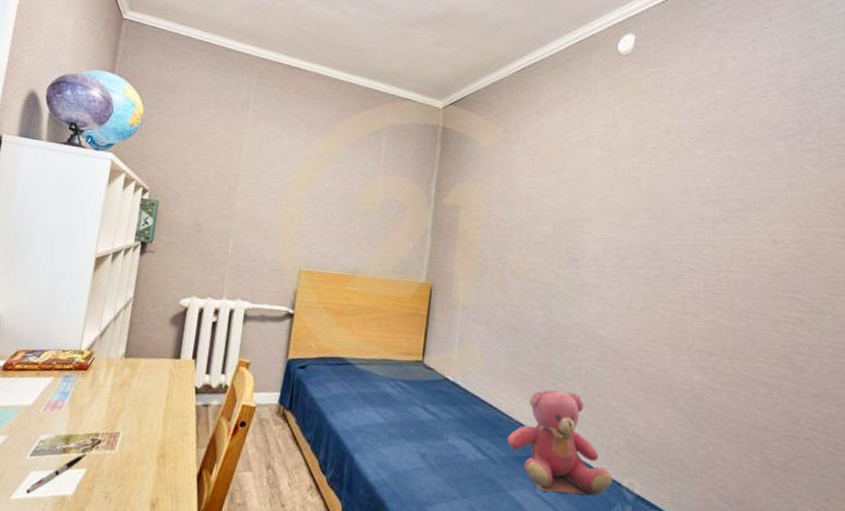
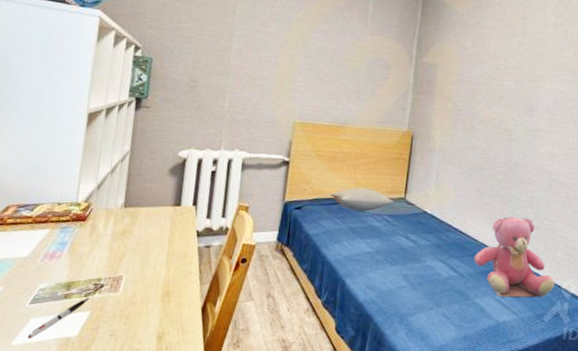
pillow: none [337,346,410,375] -> present [329,187,394,212]

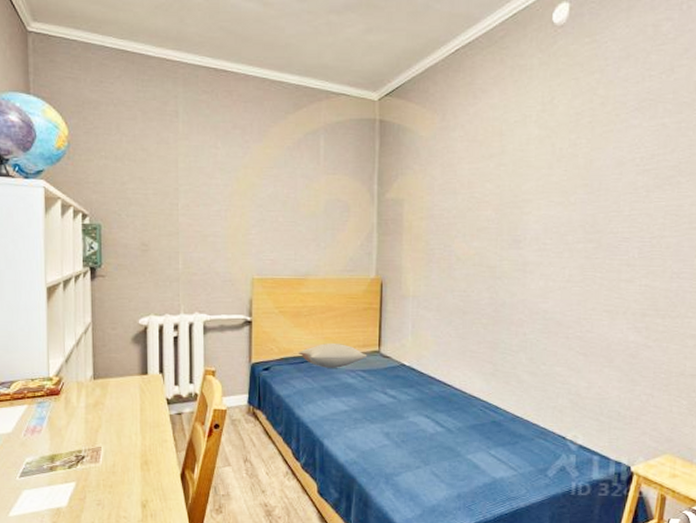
pen: present [28,298,90,340] -> none [22,469,74,511]
teddy bear: present [473,216,555,298] -> none [462,363,558,452]

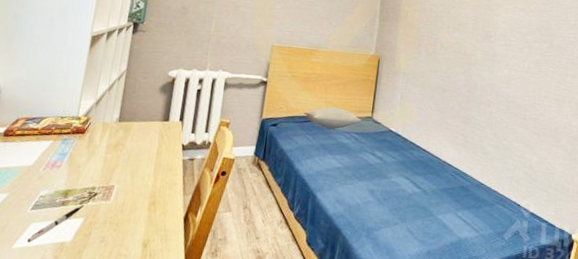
pen: none [22,469,74,511] -> present [27,205,85,244]

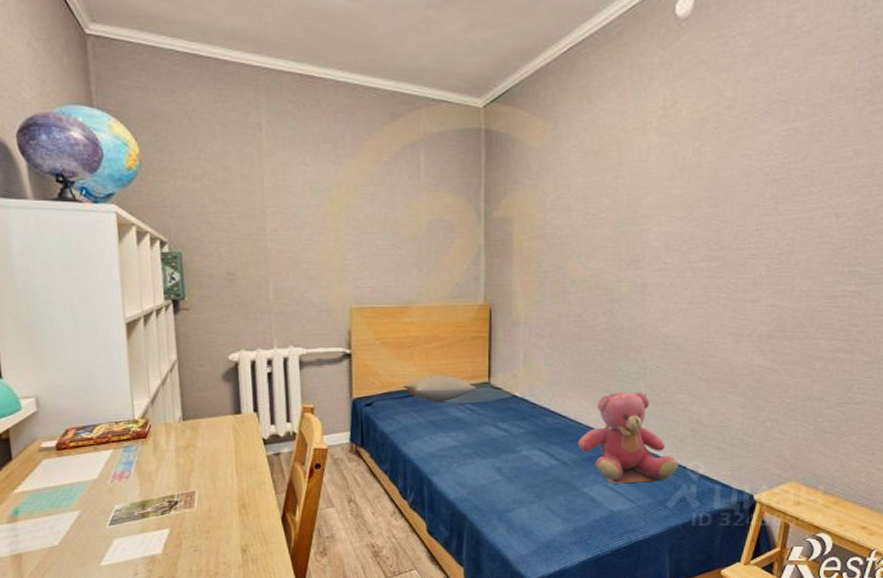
pen: present [27,205,85,244] -> none [114,515,167,560]
teddy bear: none [436,136,515,215] -> present [577,391,679,484]

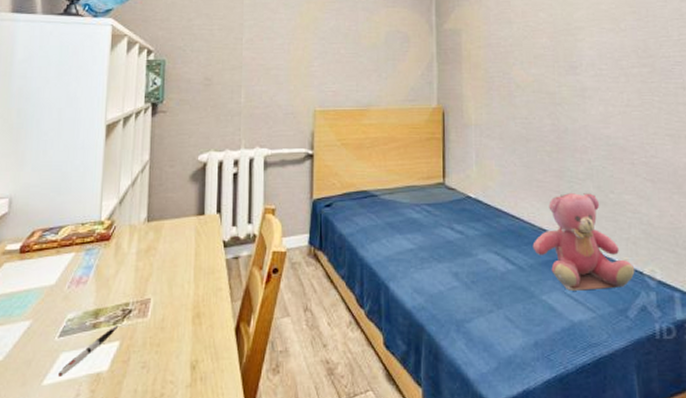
pen: none [114,515,167,560] -> present [58,326,119,378]
pillow: present [402,376,477,402] -> none [360,176,432,202]

